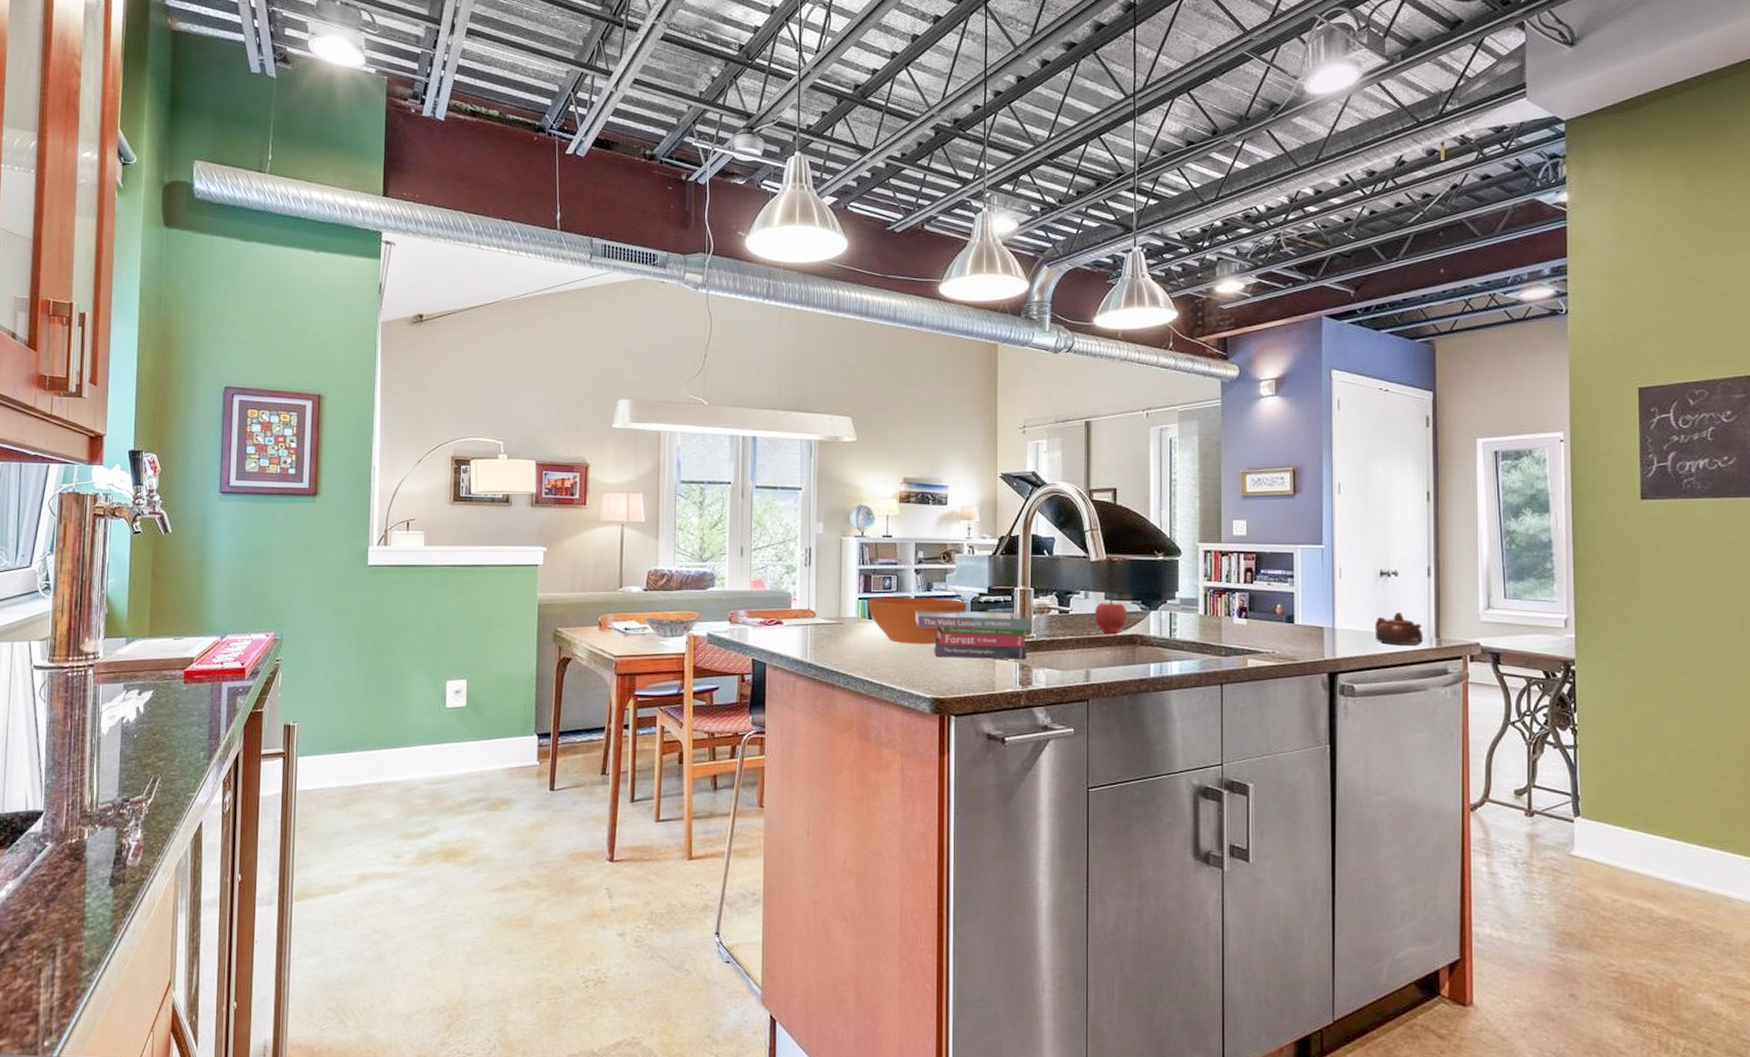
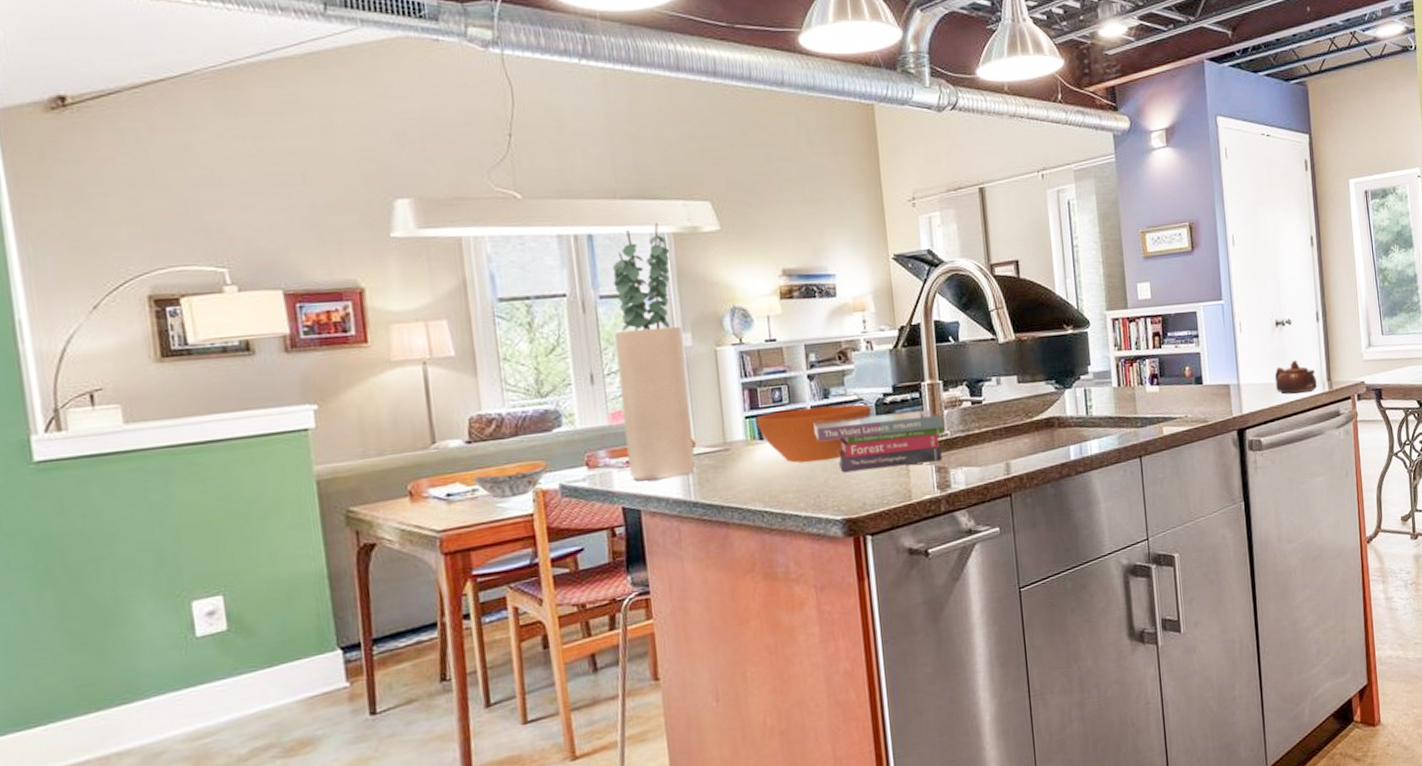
vase: none [761,431,816,641] -> present [612,222,696,482]
fruit: present [1095,599,1127,635] -> none [1009,382,1043,420]

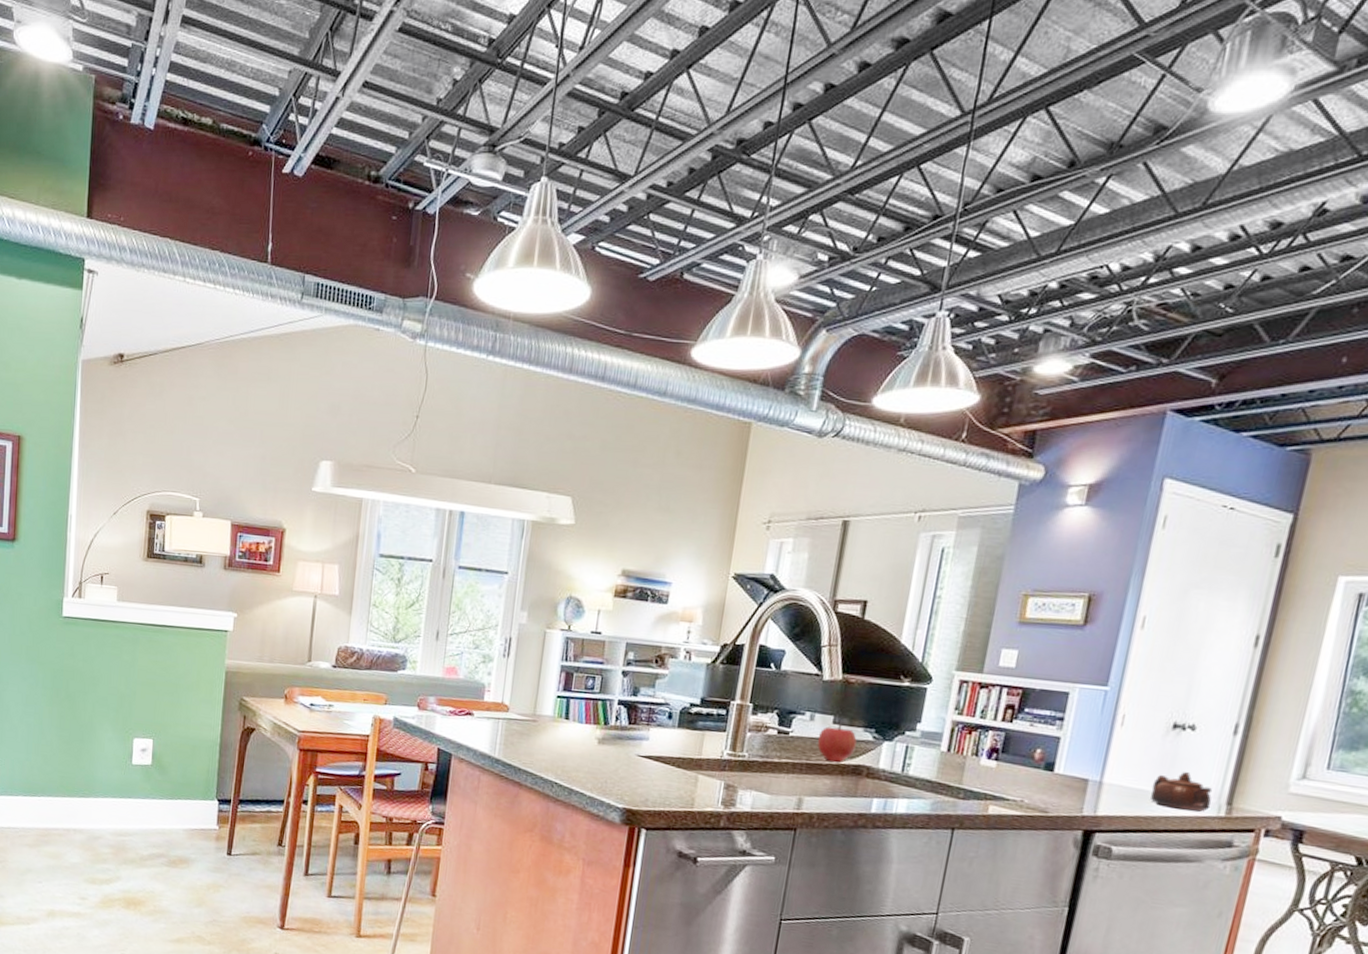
decorative bowl: present [472,466,548,499] -> none [331,695,388,719]
vase: present [612,222,696,482] -> none [450,509,526,735]
bowl: present [756,404,871,463] -> none [566,697,675,752]
books: present [813,409,945,472] -> none [616,715,744,779]
fruit: none [1009,382,1043,420] -> present [817,724,857,763]

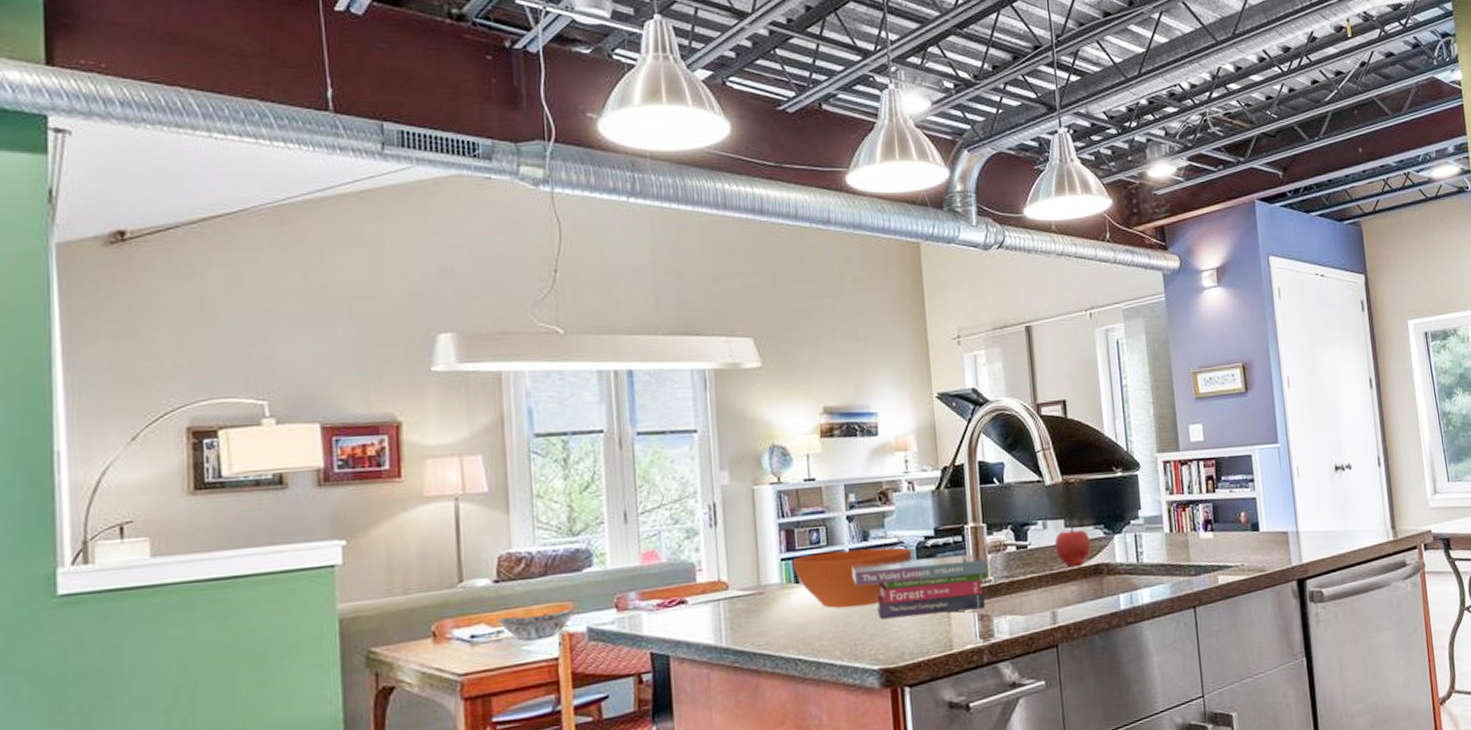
decorative bowl: none [331,695,388,719] -> present [498,608,576,641]
bowl: none [566,697,675,752] -> present [792,547,912,608]
books: none [616,715,744,779] -> present [852,554,989,618]
teapot: present [1151,771,1213,813] -> none [1335,506,1381,544]

